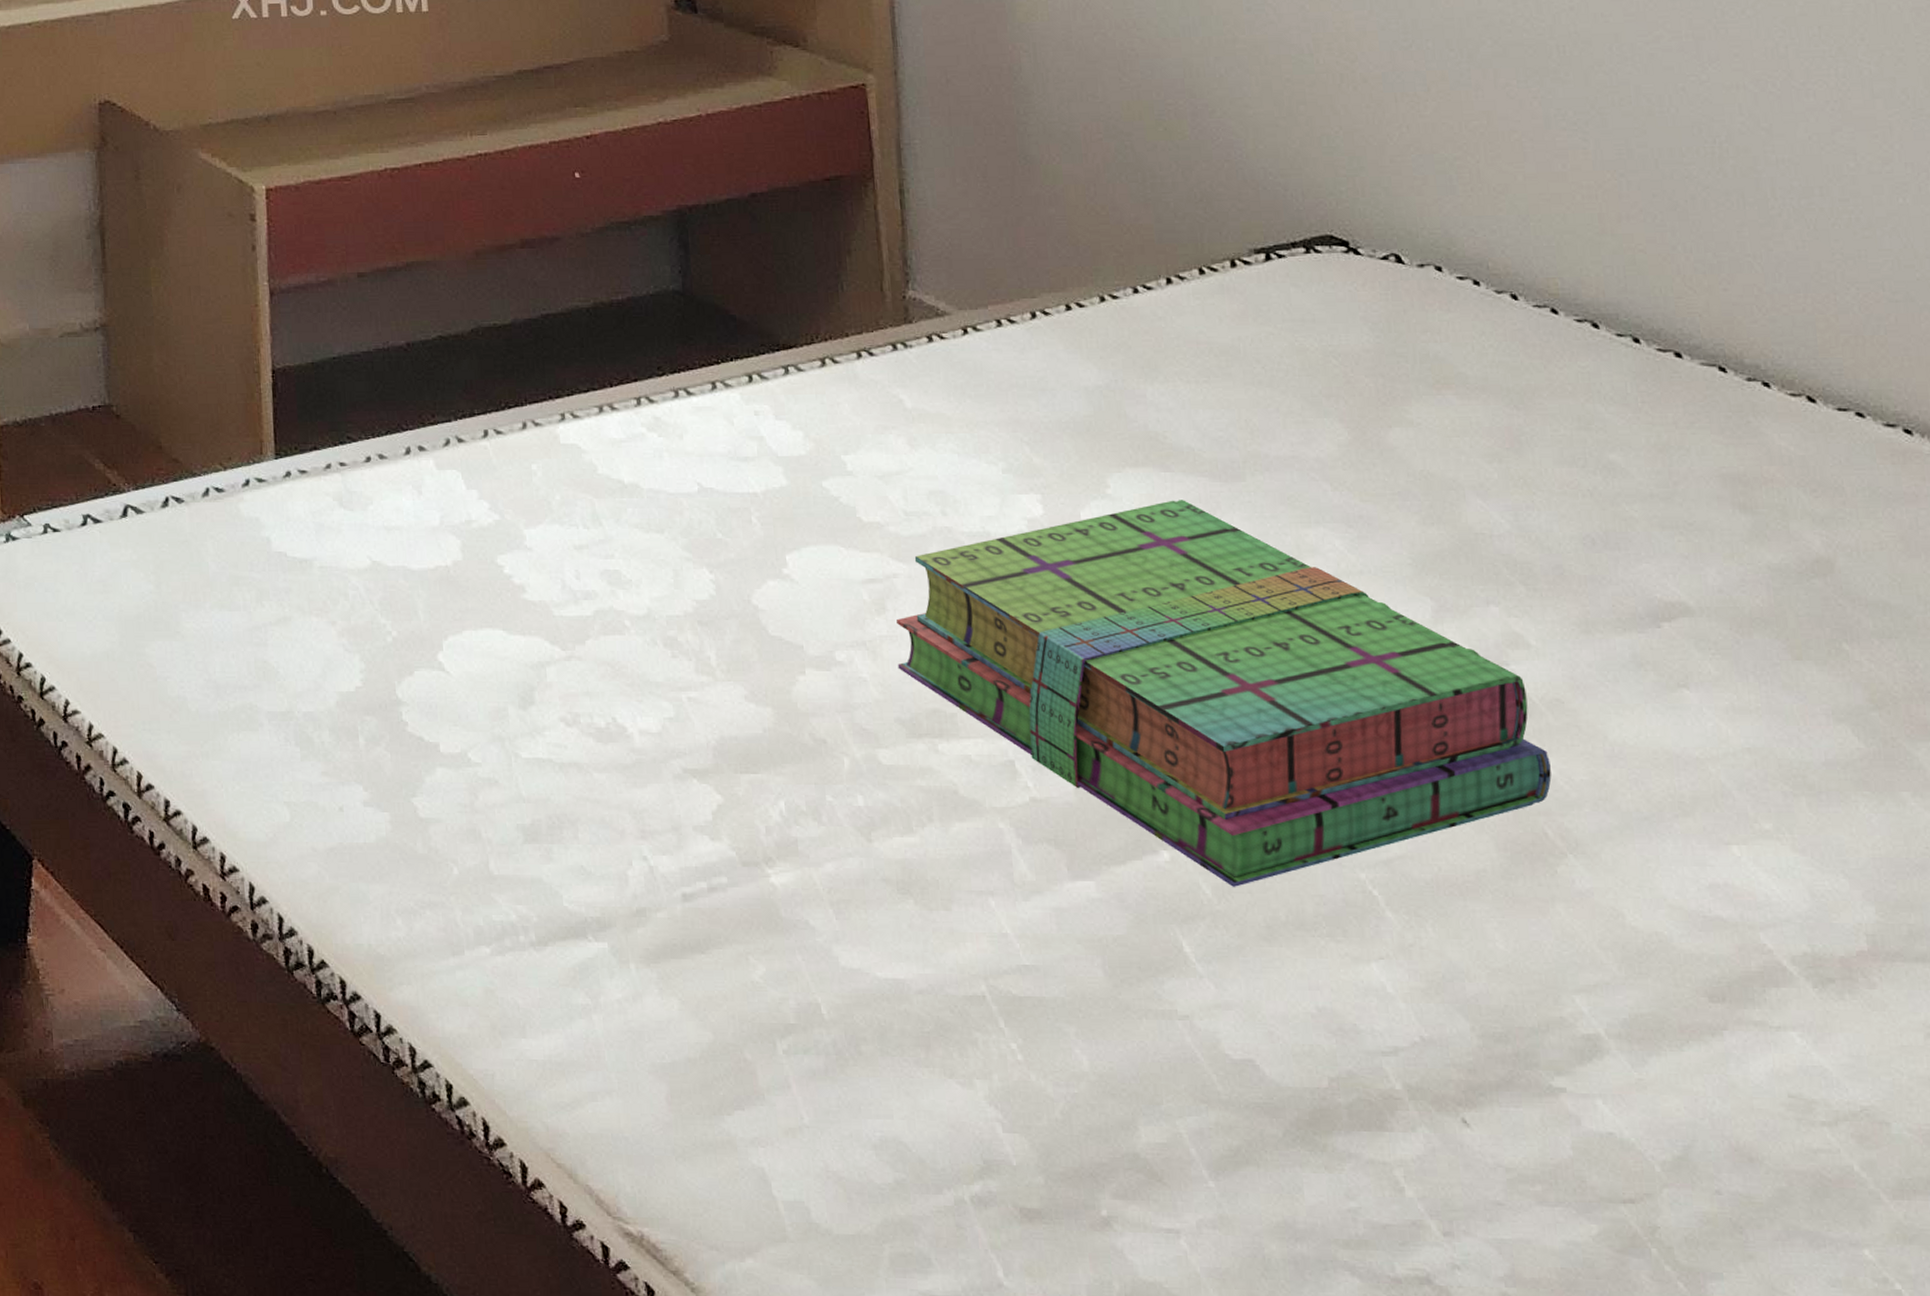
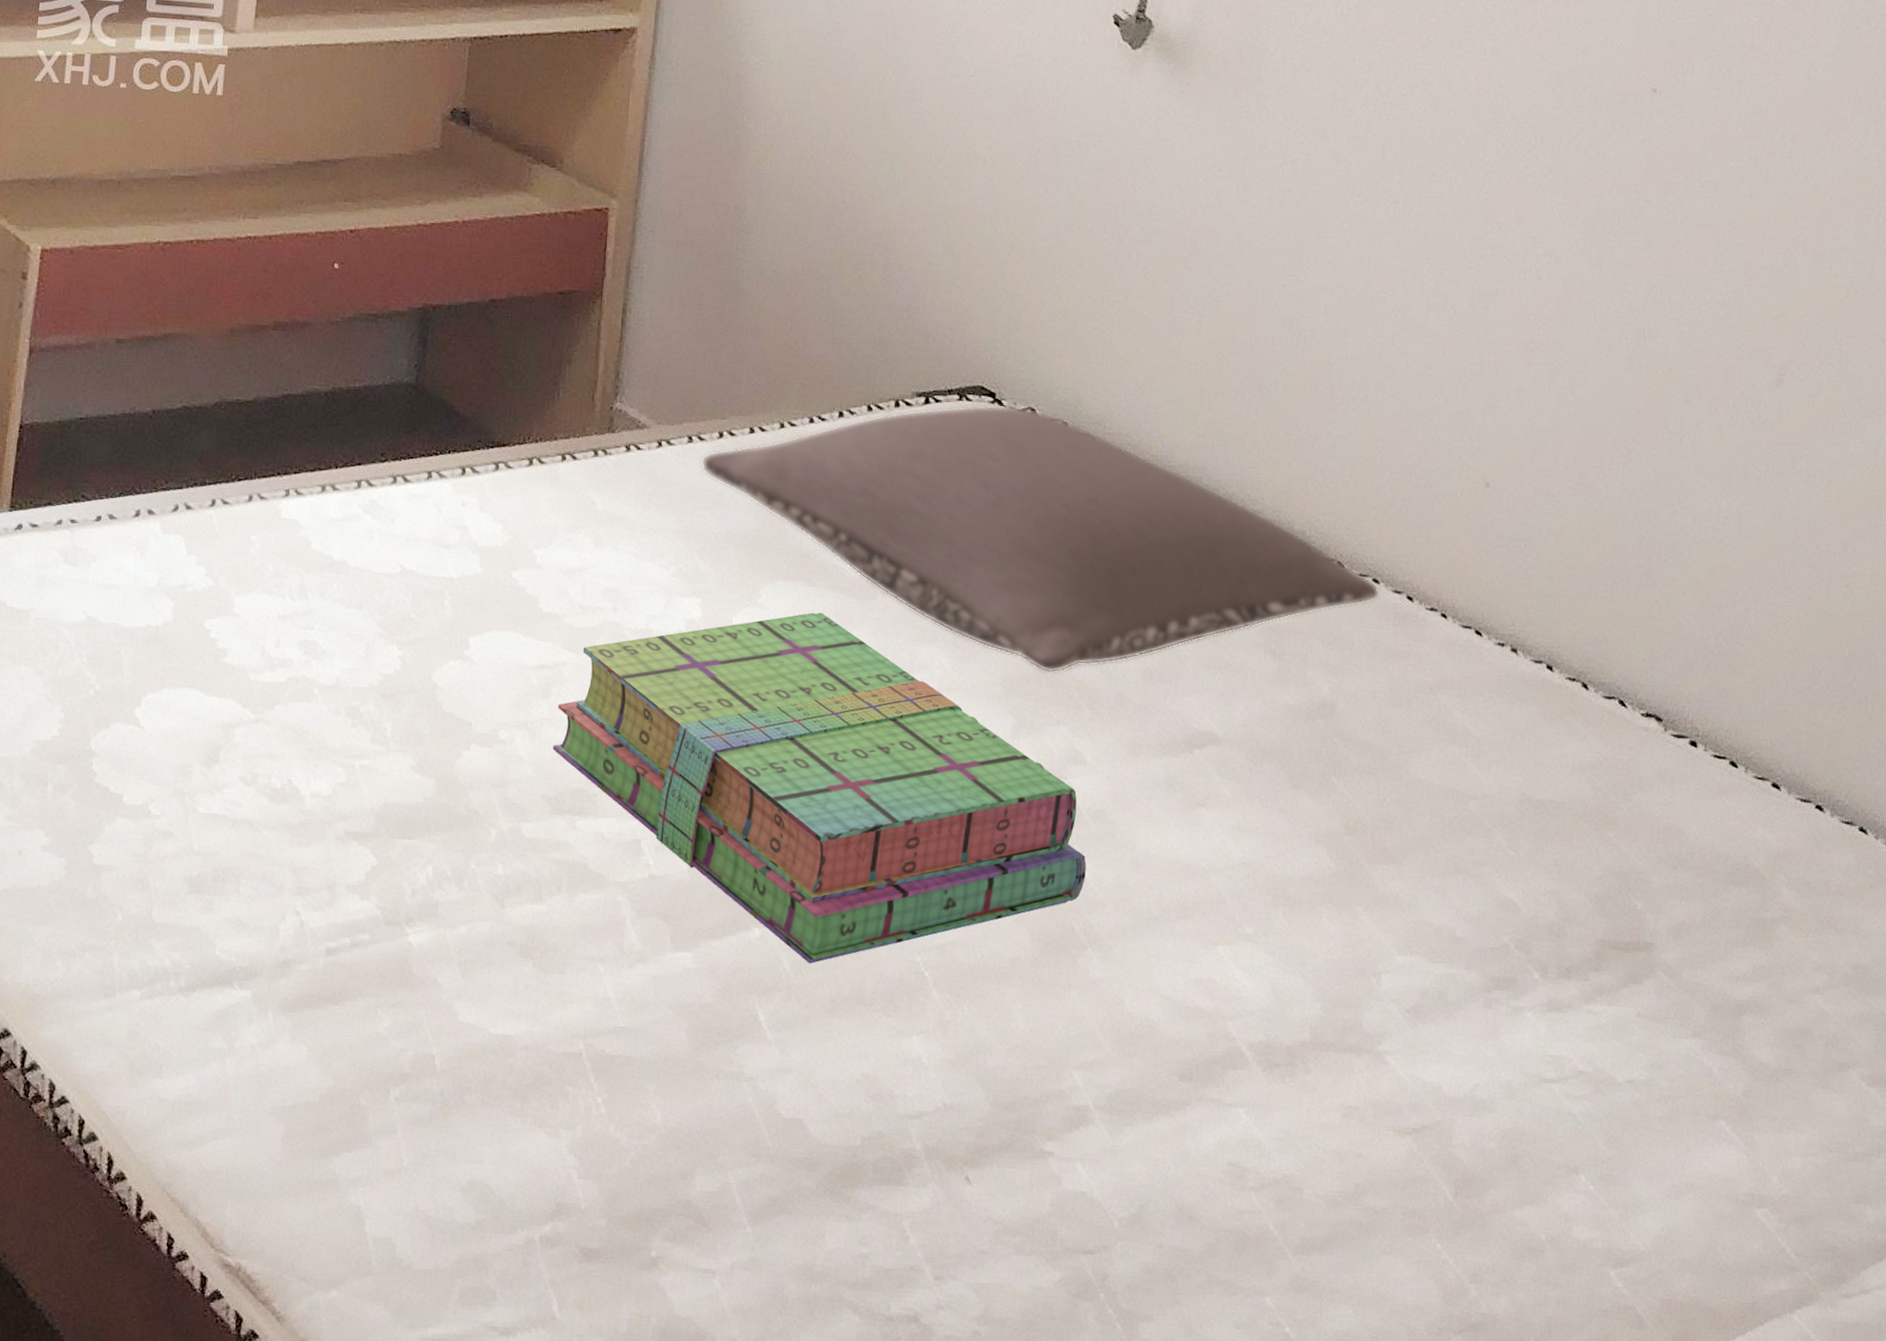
pillow: none [1015,253,1868,549] -> present [701,405,1380,674]

